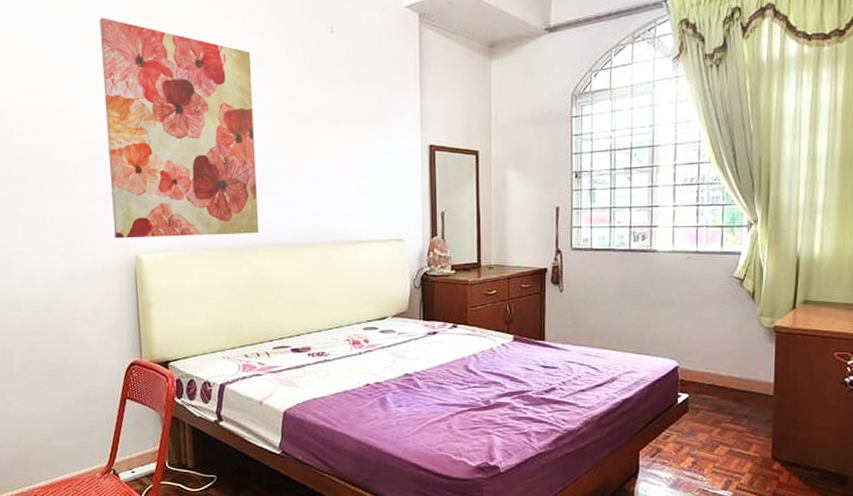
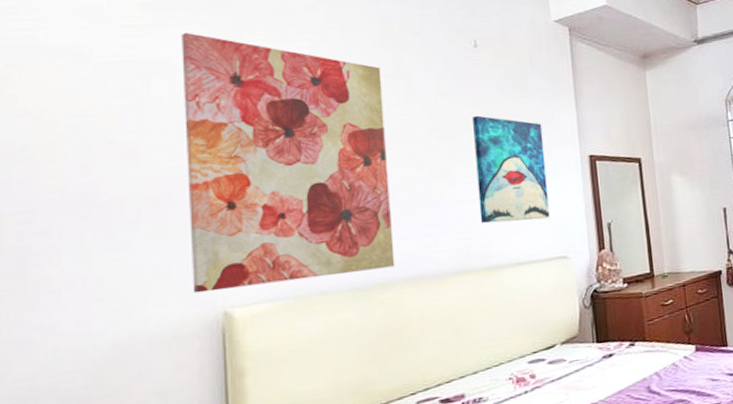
wall art: none [327,101,390,203] -> present [473,115,550,223]

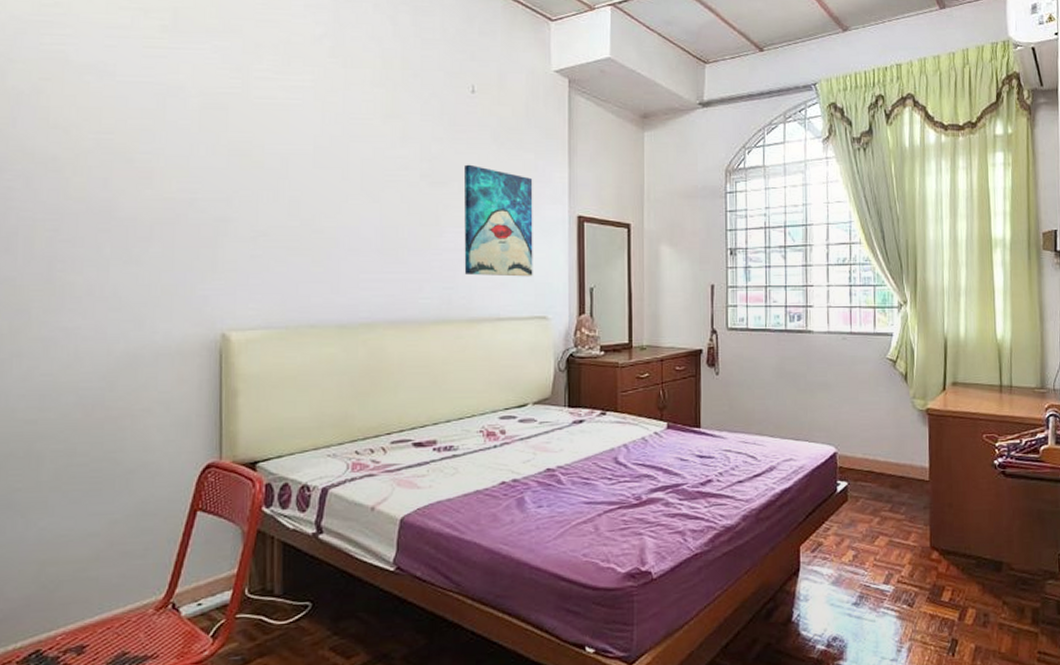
wall art: present [181,32,395,294] -> none [195,57,380,313]

